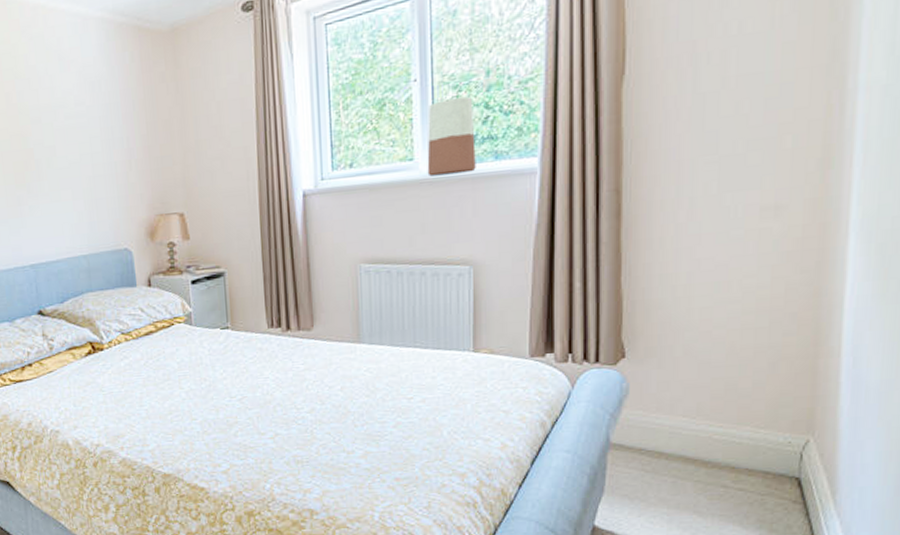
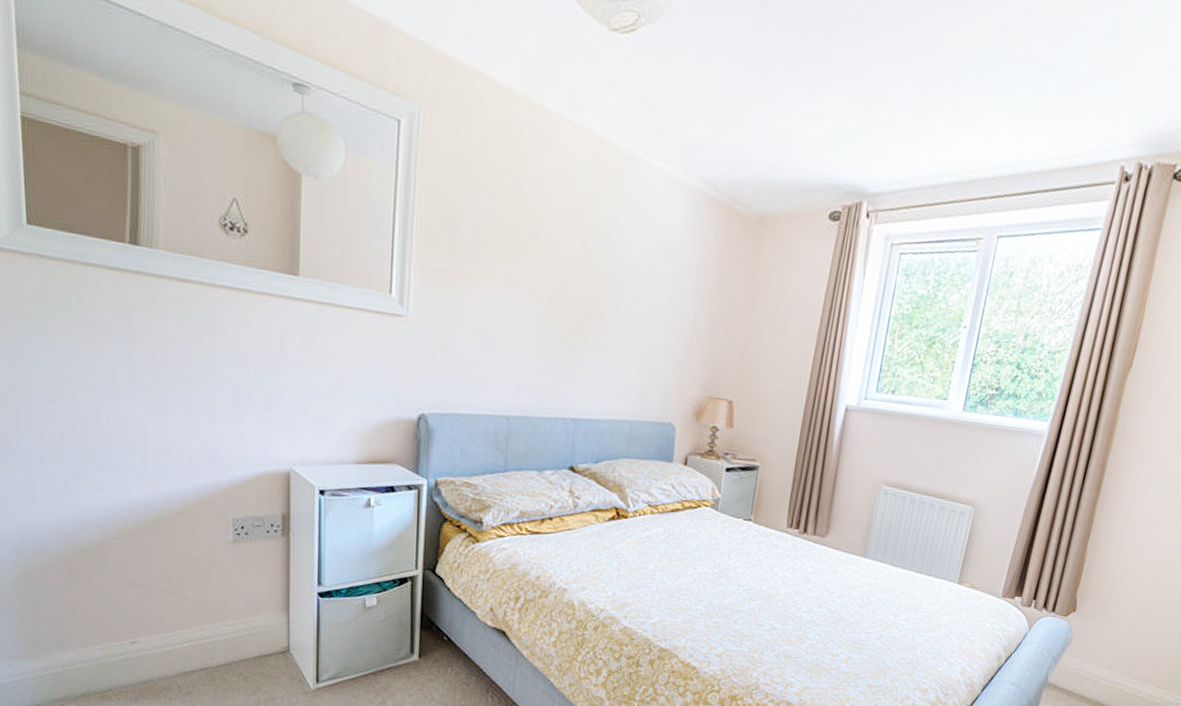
vase: present [427,97,476,177] -> none [956,351,1008,423]

